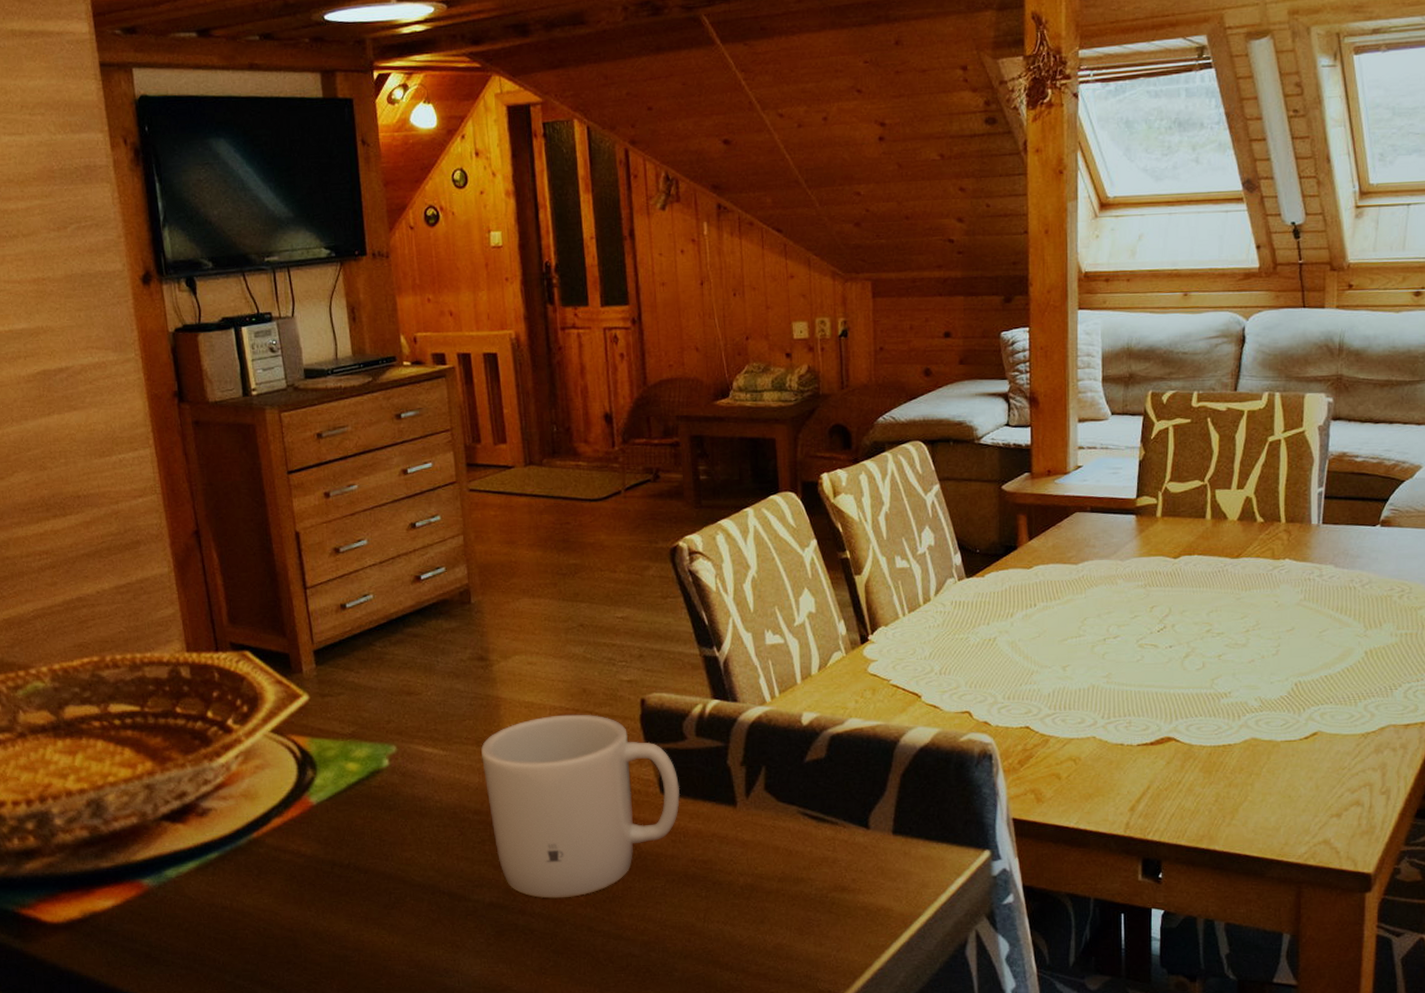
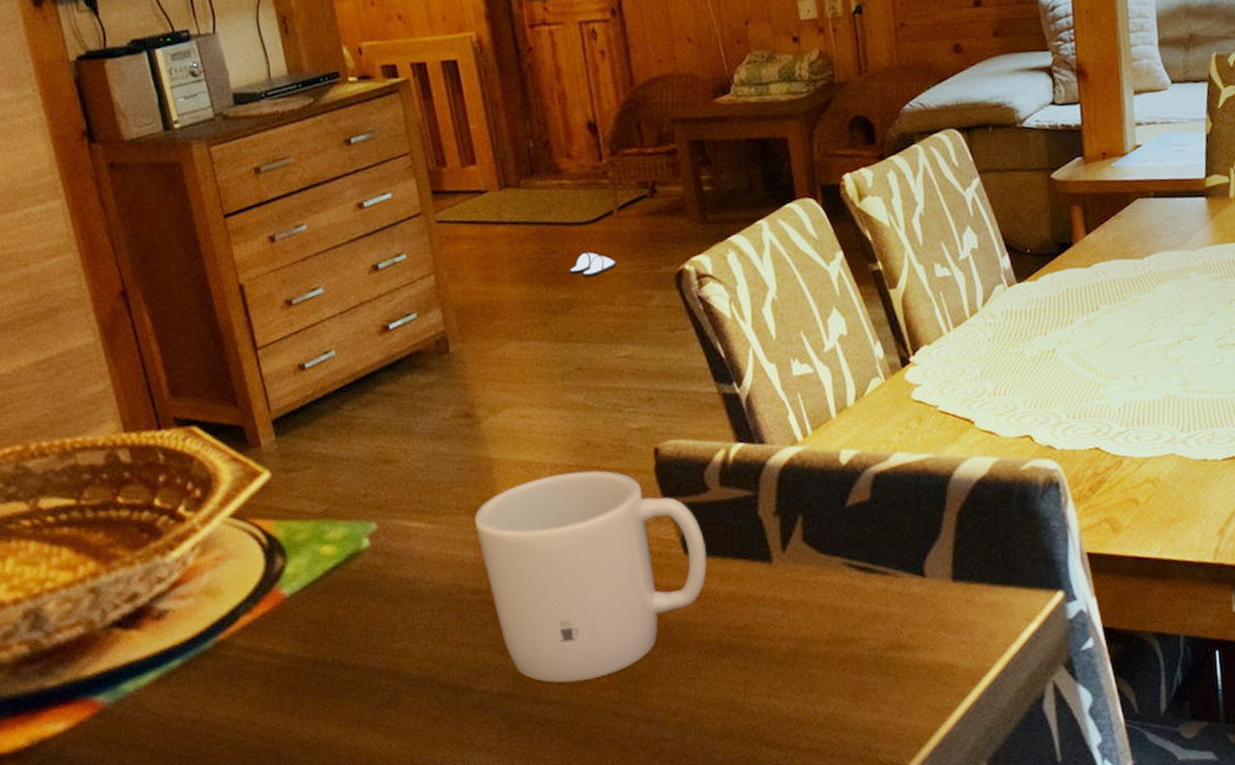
slippers: none [579,525,620,546] -> present [568,252,617,277]

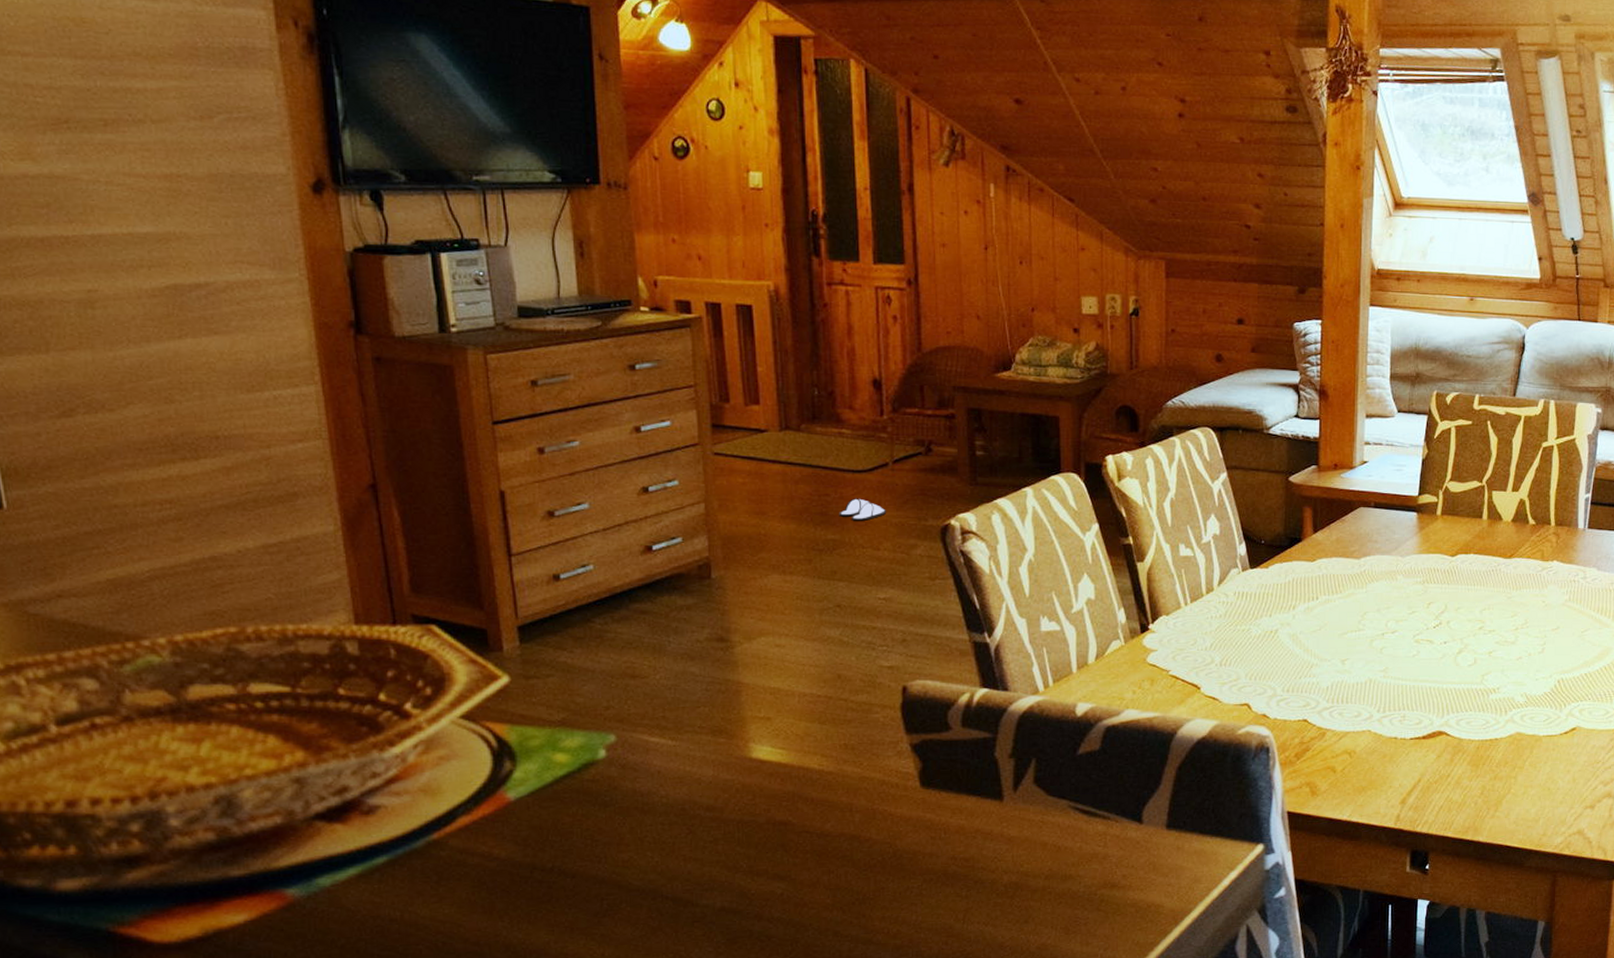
mug: present [474,470,708,683] -> none [717,702,943,902]

